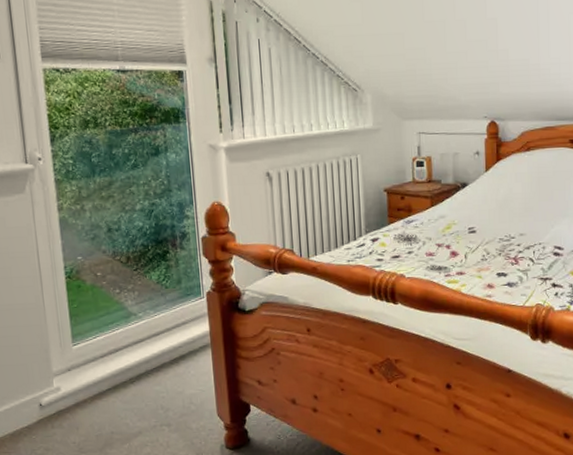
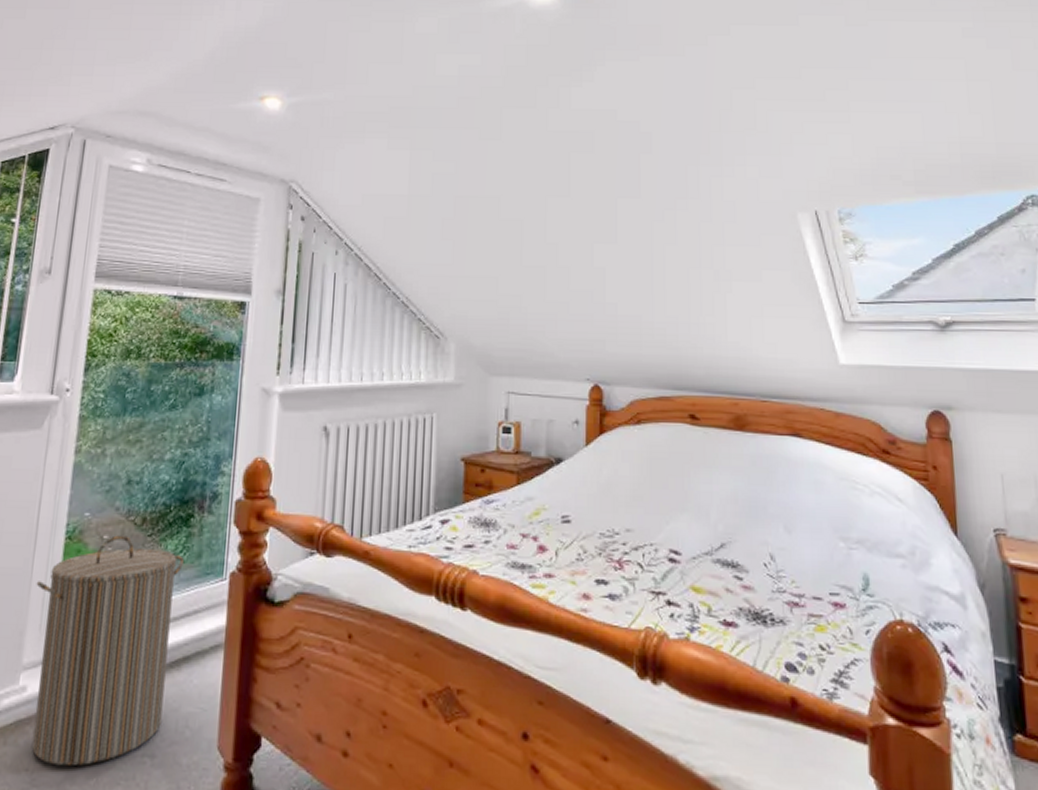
laundry hamper: none [49,272,171,438] -> present [31,535,184,767]

